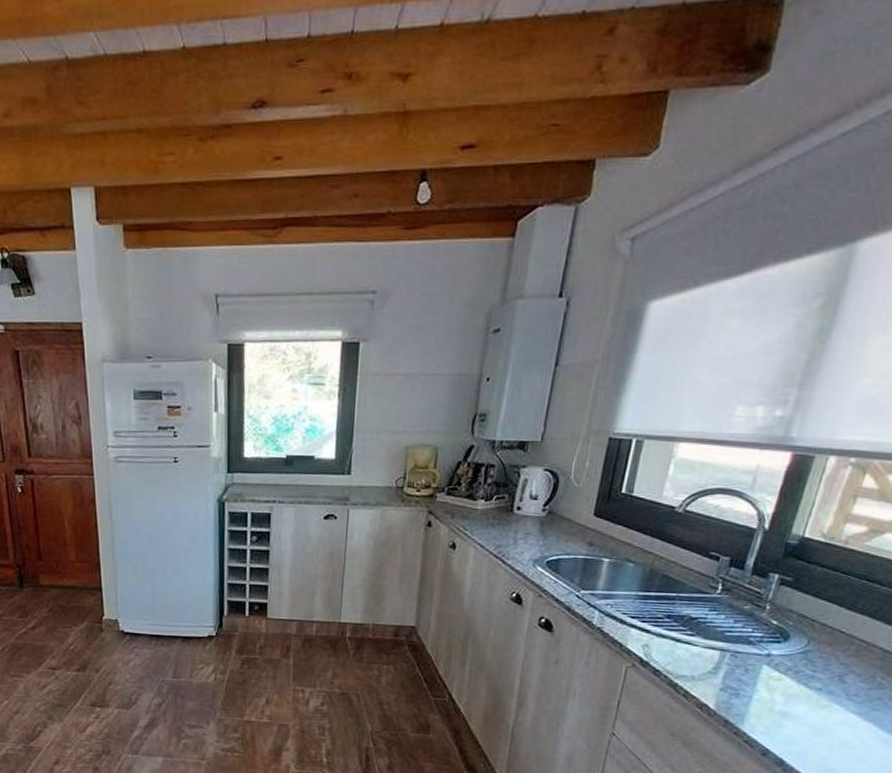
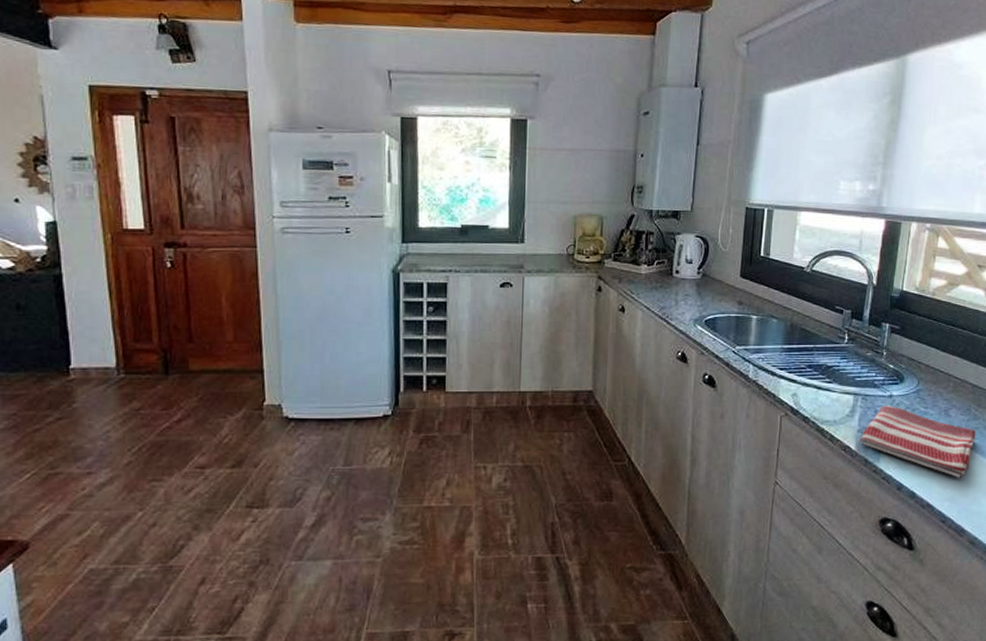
dish towel: none [720,664,879,751] -> present [859,405,976,478]

